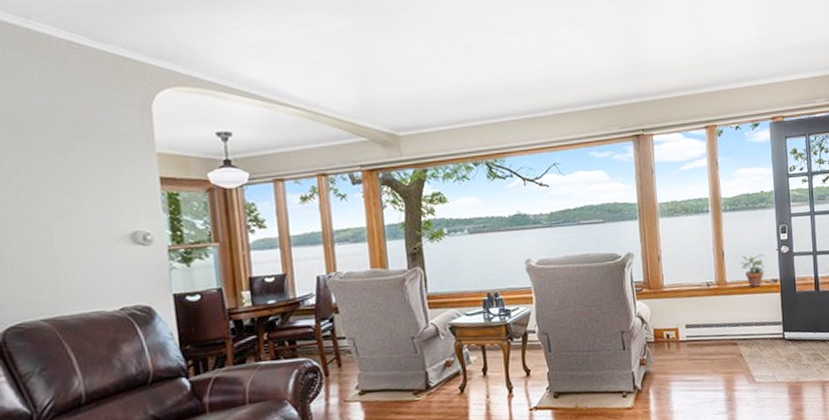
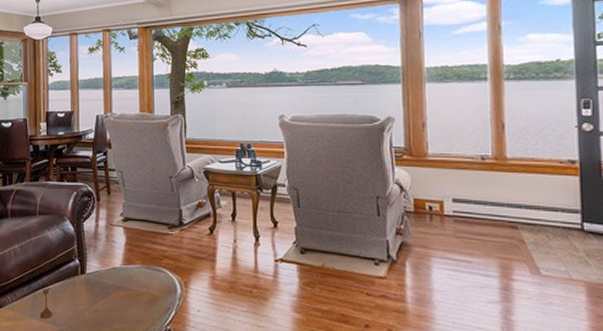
potted plant: present [740,253,765,287] -> none [525,129,560,167]

